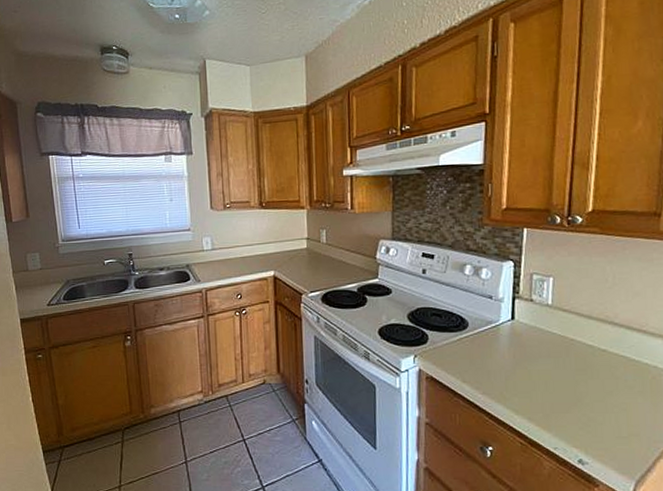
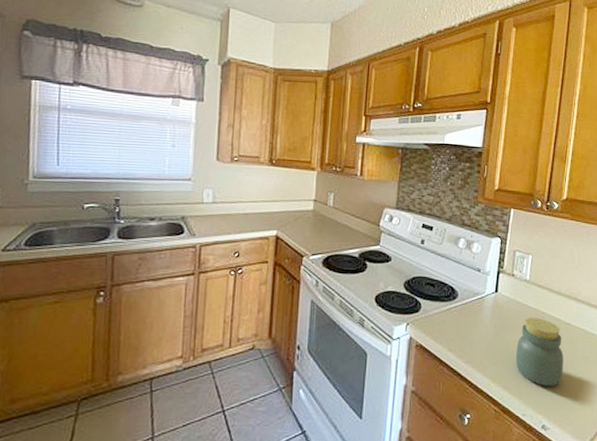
jar: none [541,345,601,419] -> present [515,318,563,387]

